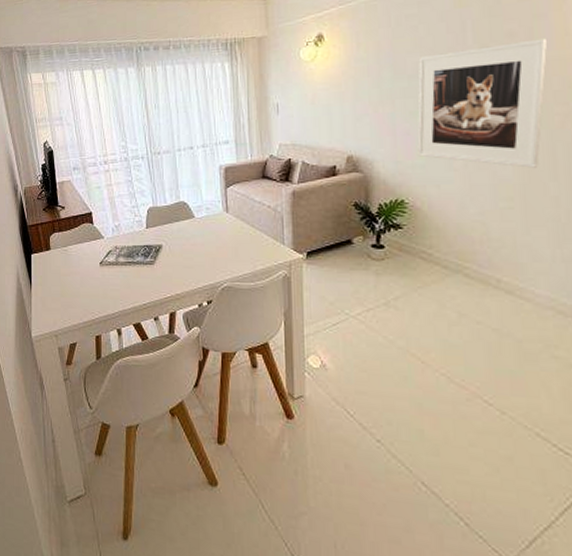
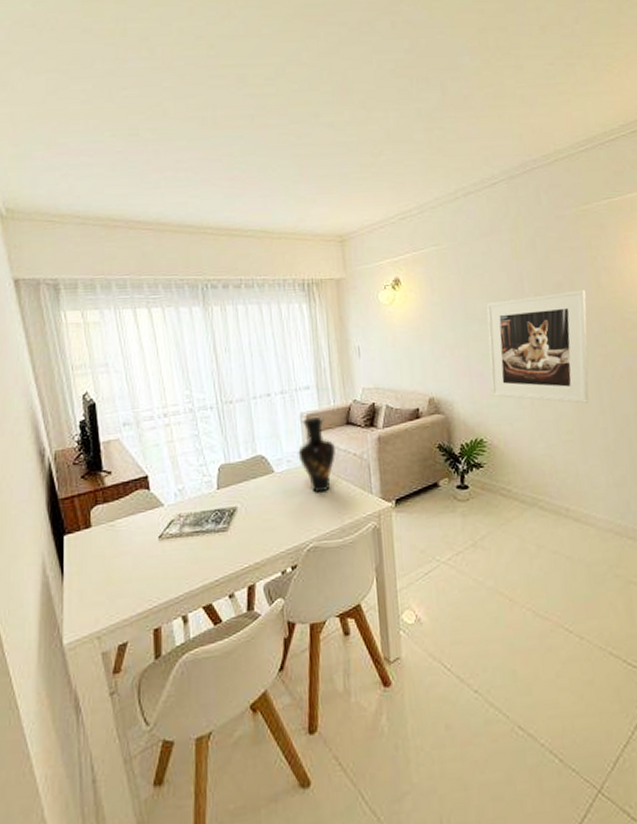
vase: none [216,170,251,239] -> present [298,417,336,493]

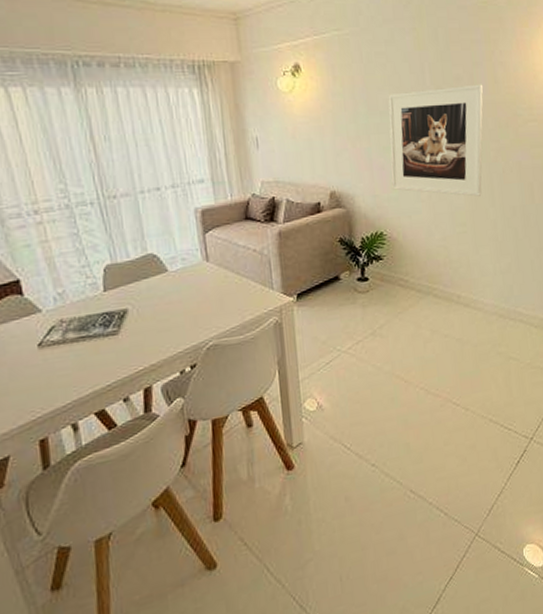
vase: present [298,417,336,493] -> none [193,212,234,291]

